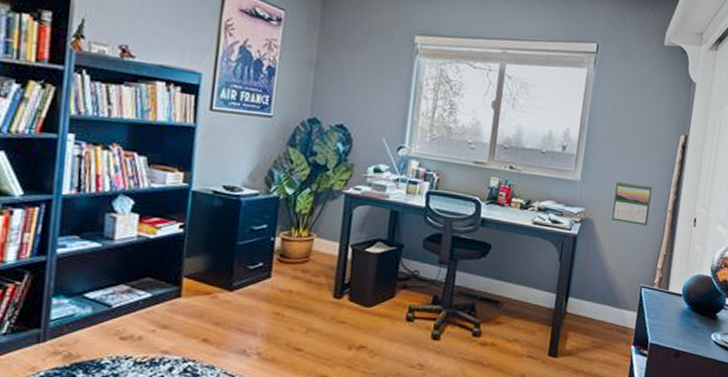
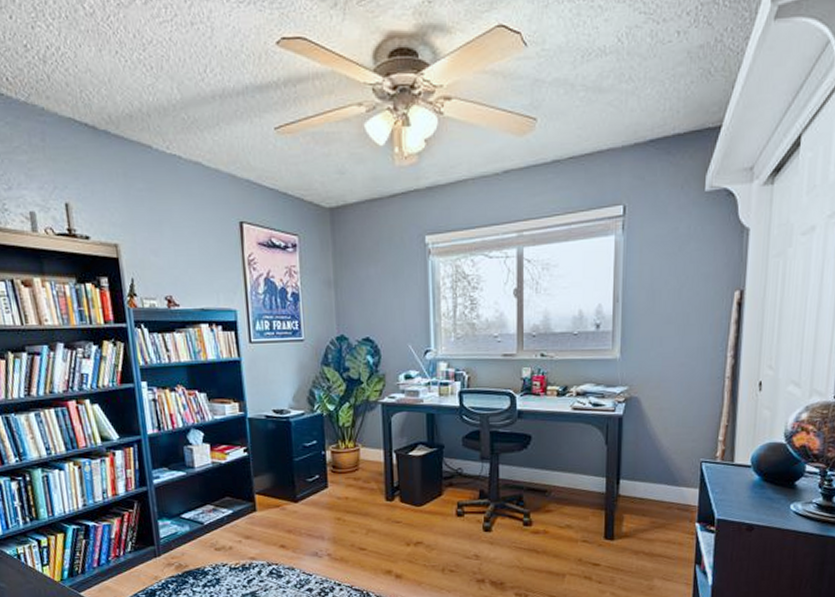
calendar: present [612,180,653,226] -> none [660,352,705,397]

